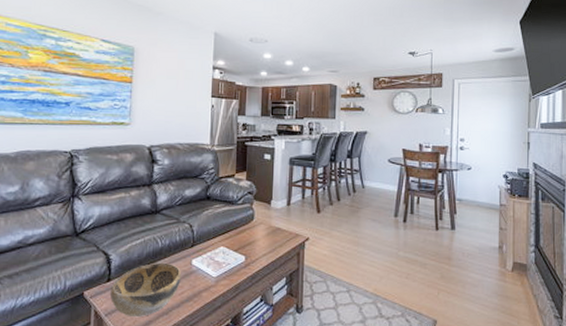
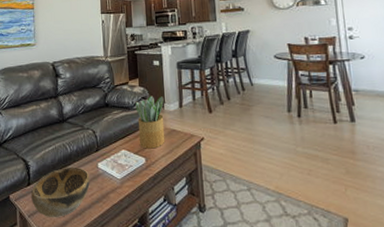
potted plant: none [240,191,271,247] -> present [135,96,165,149]

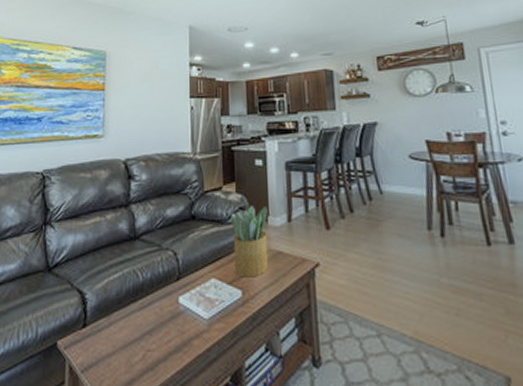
decorative bowl: present [31,168,90,218] -> none [87,303,166,375]

